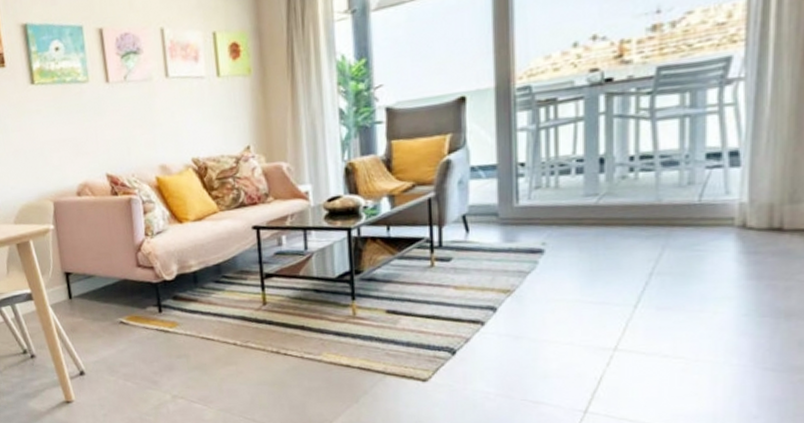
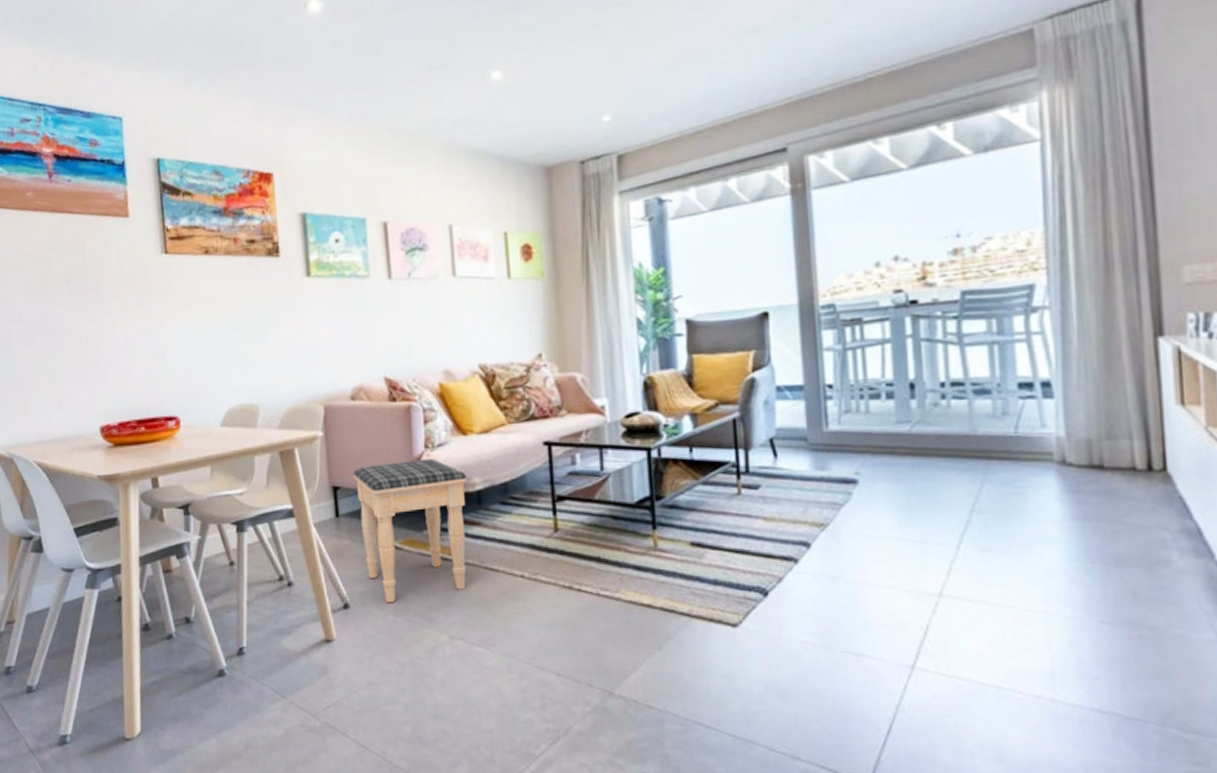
footstool: none [82,245,185,370] -> present [352,458,468,603]

